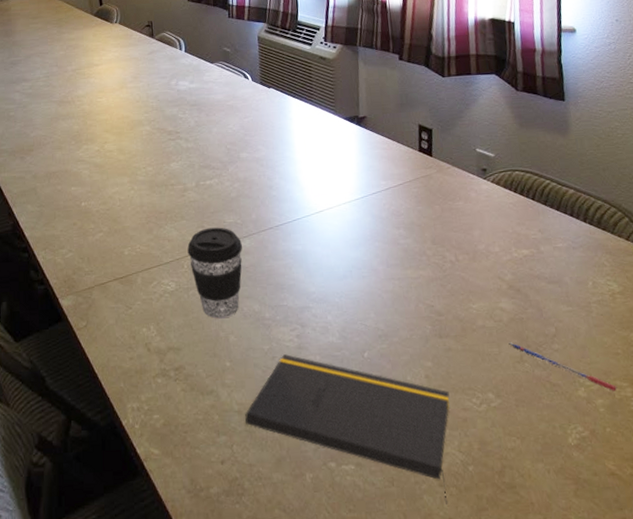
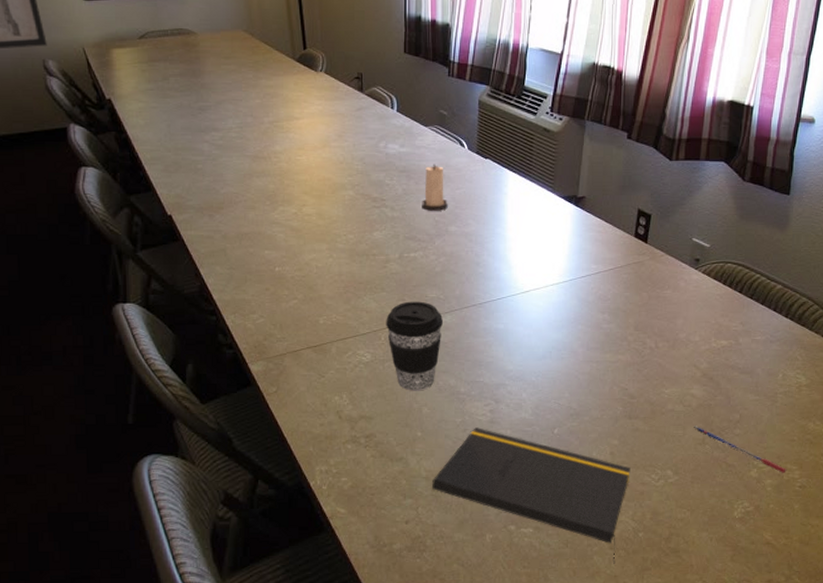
candle: none [213,96,238,140] -> present [422,163,448,211]

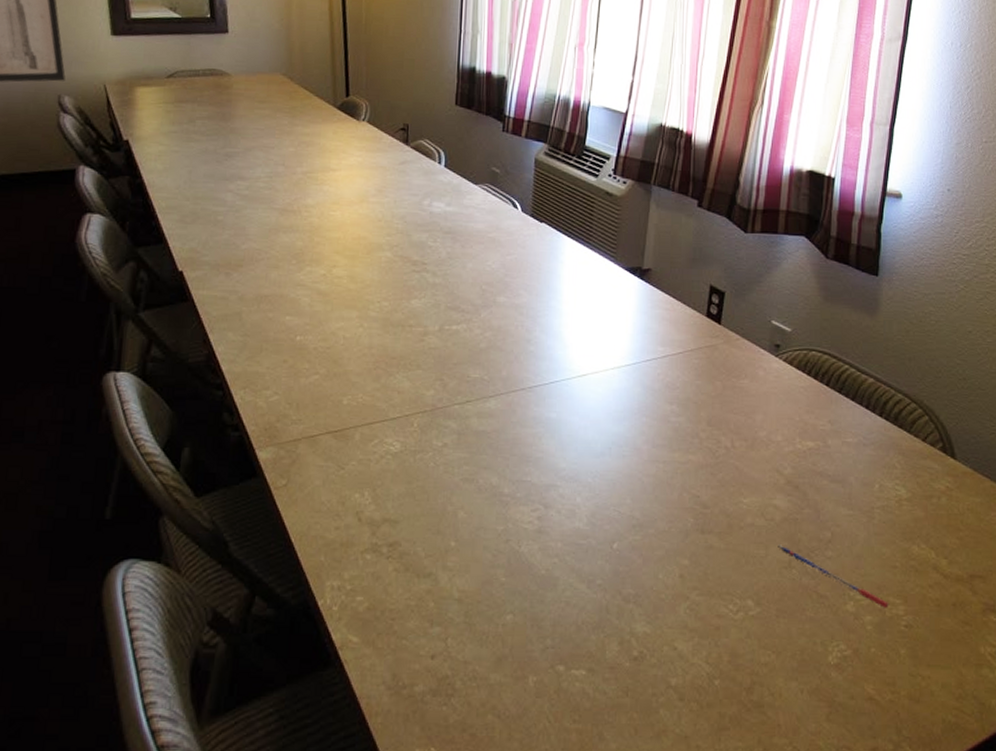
coffee cup: present [386,301,444,391] -> none [420,381,487,490]
candle: present [422,163,448,211] -> none [467,225,497,279]
notepad: present [432,427,631,564] -> none [466,538,704,721]

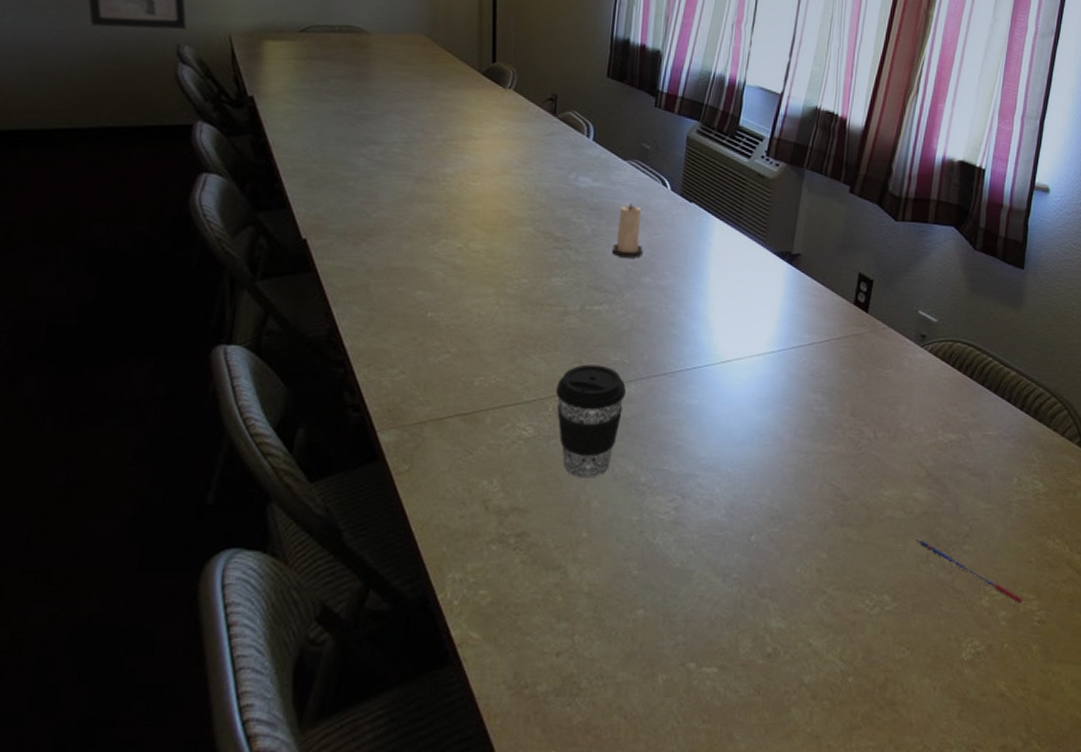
coffee cup: none [420,381,487,490] -> present [556,364,627,478]
candle: none [467,225,497,279] -> present [612,203,643,258]

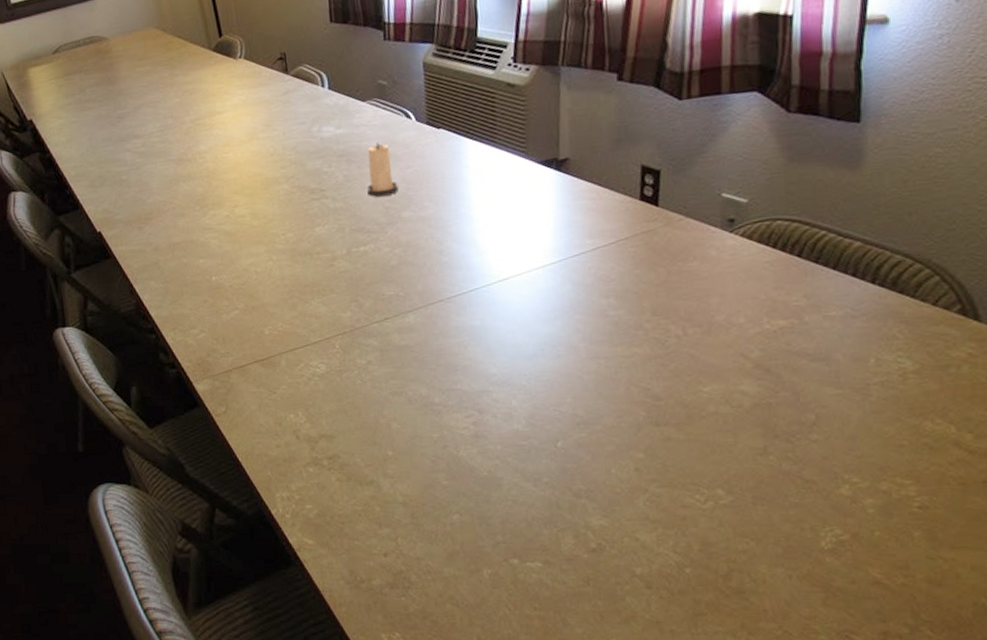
coffee cup: present [556,364,627,478] -> none [339,300,407,404]
pen: present [916,538,1024,603] -> none [749,431,897,490]

